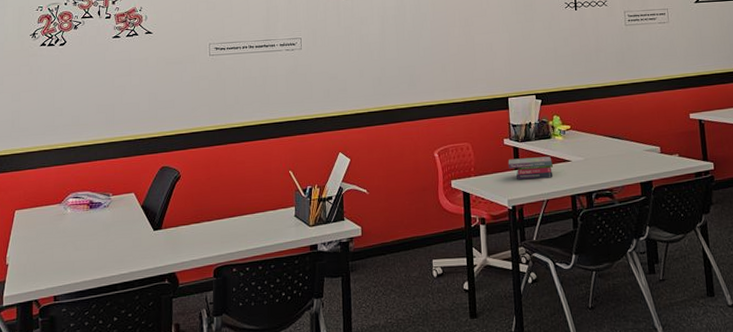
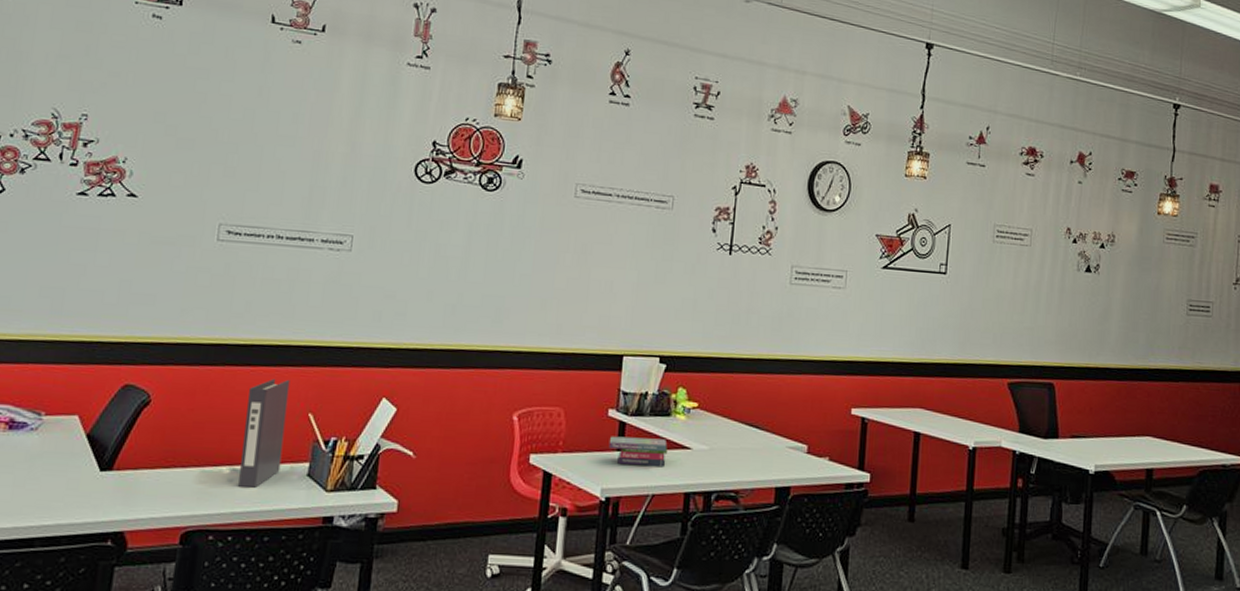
binder: none [246,148,275,231] -> present [238,378,290,489]

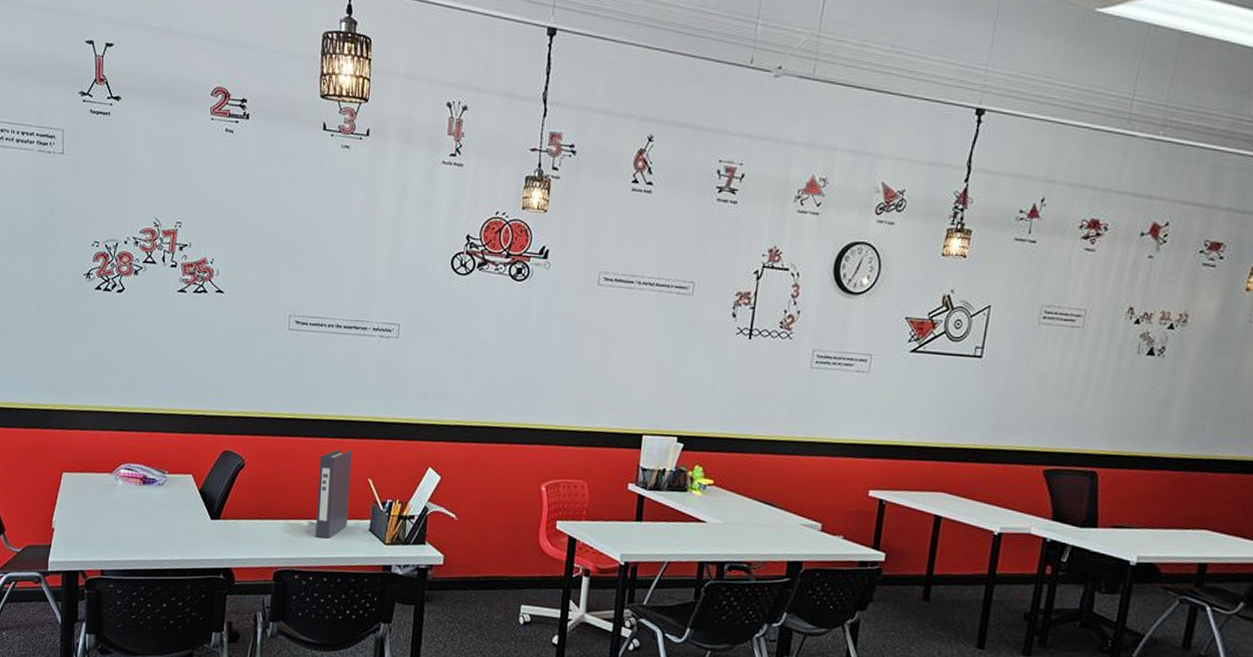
books: present [608,436,668,467] -> none [628,507,683,538]

